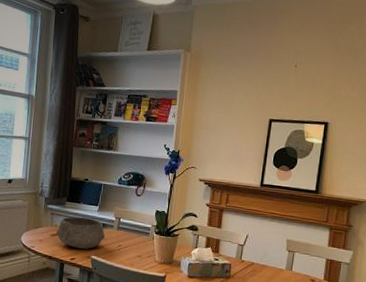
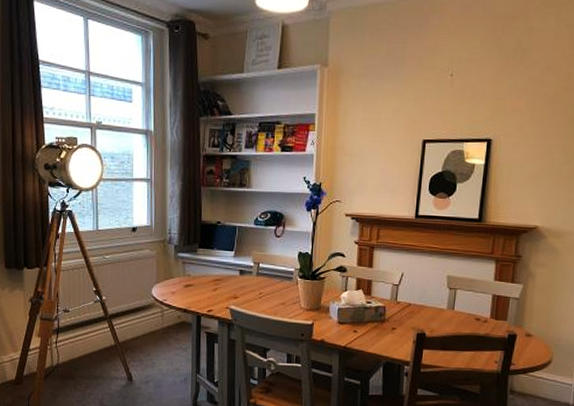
bowl: present [56,216,106,250] -> none [190,264,244,300]

